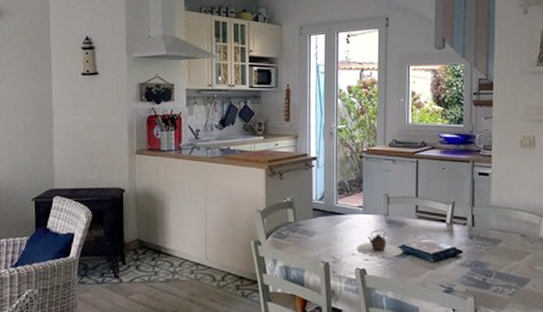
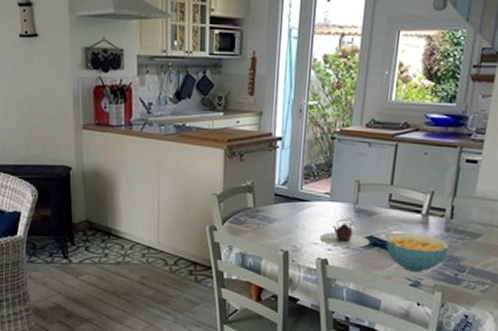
cereal bowl: none [417,242,474,279] -> present [386,233,449,273]

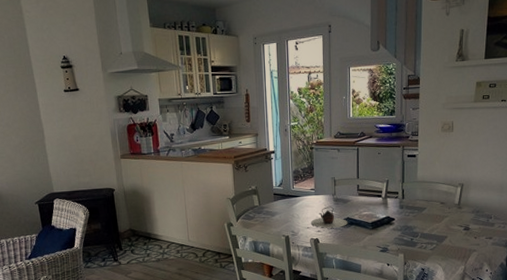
cereal bowl: present [386,233,449,273] -> none [359,212,404,242]

